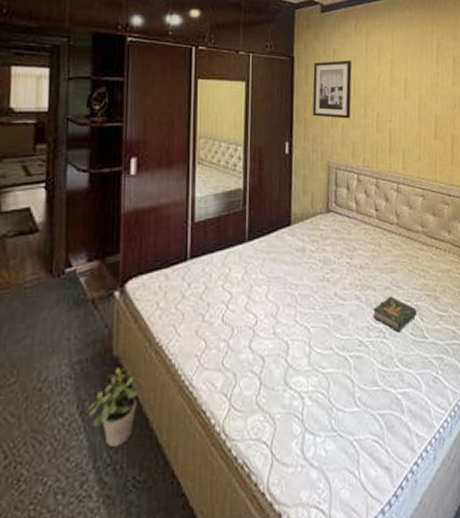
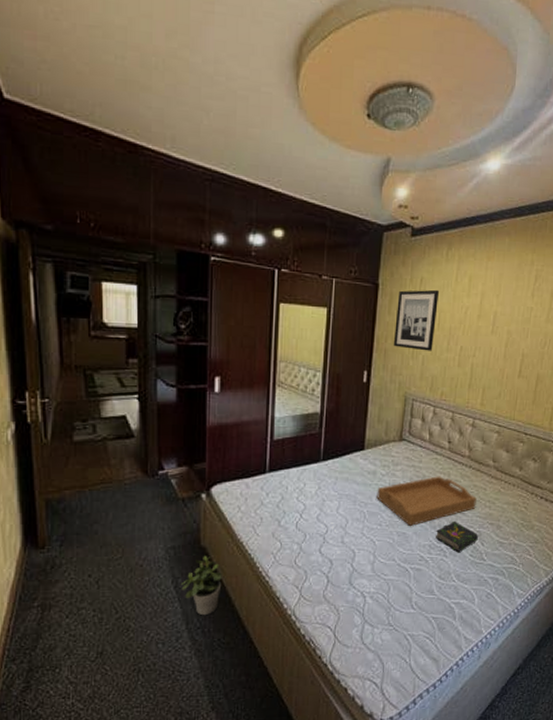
serving tray: none [307,247,411,306] -> present [377,476,477,526]

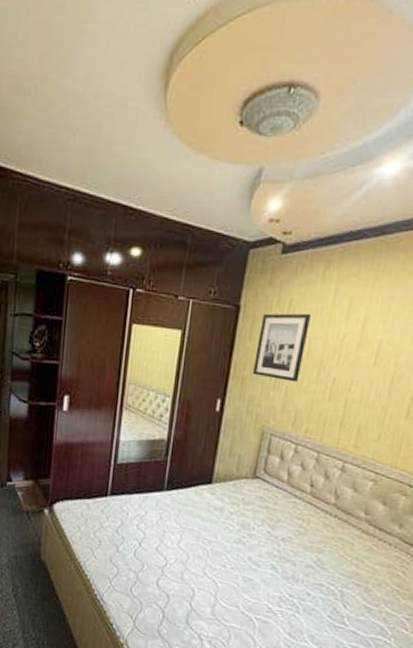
potted plant: present [181,555,222,616] -> none [20,569,59,628]
serving tray: present [377,476,477,526] -> none [222,521,341,573]
book: present [436,520,479,552] -> none [288,574,341,611]

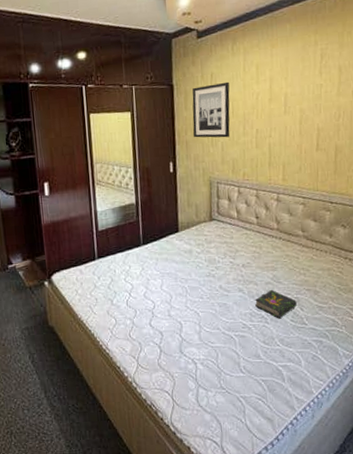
book: none [288,574,341,611] -> present [255,289,298,318]

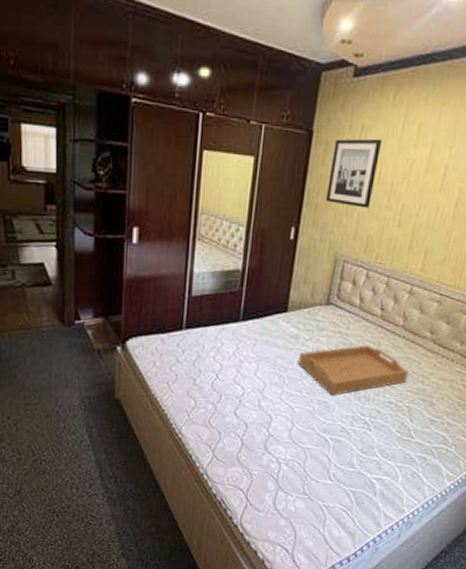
serving tray: none [195,249,291,297] -> present [298,345,409,395]
book: present [255,289,298,318] -> none [360,393,408,426]

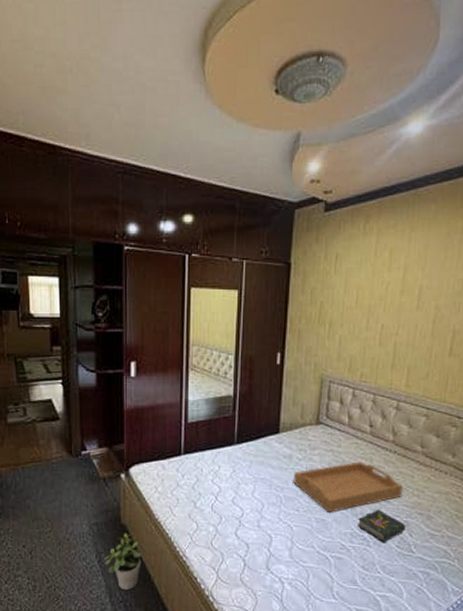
potted plant: none [95,407,135,466] -> present [104,533,142,591]
wall art: present [325,138,382,208] -> none [307,265,356,331]
book: none [360,393,408,426] -> present [358,509,407,542]

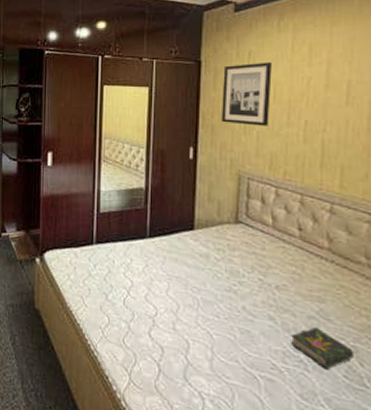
potted plant: present [104,533,142,591] -> none [18,318,53,379]
serving tray: present [293,461,403,513] -> none [211,268,346,324]
wall art: none [307,265,356,331] -> present [220,61,272,126]

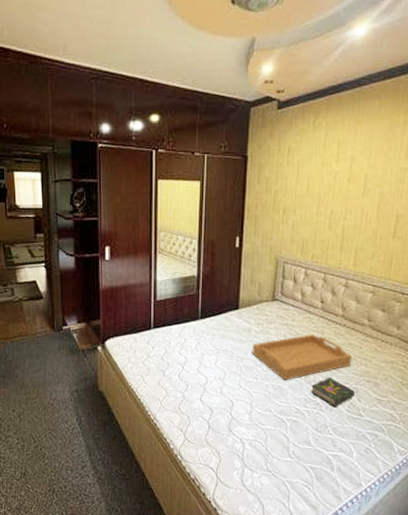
serving tray: none [211,268,346,324] -> present [252,334,352,380]
wall art: present [220,61,272,126] -> none [263,157,307,216]

